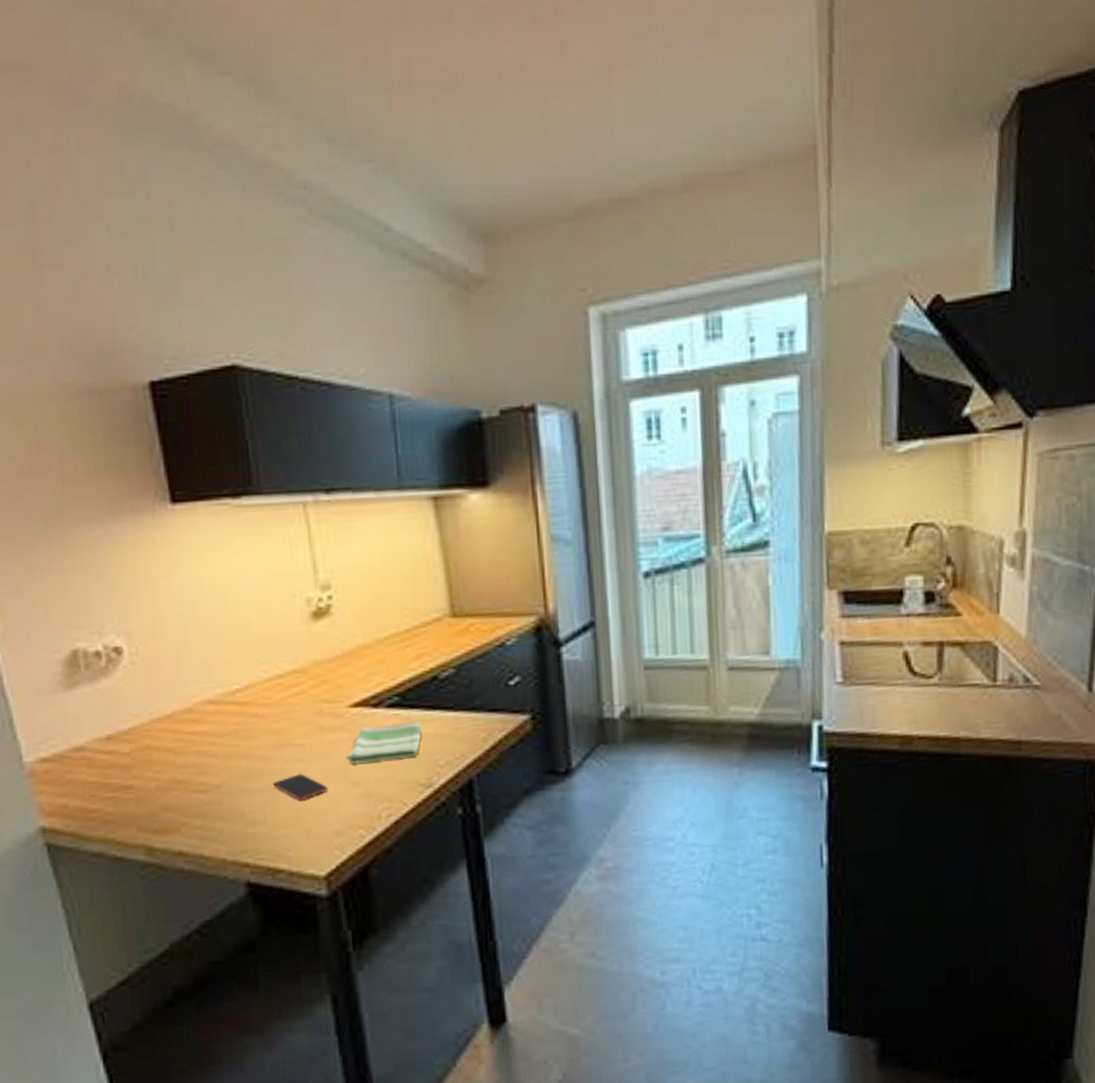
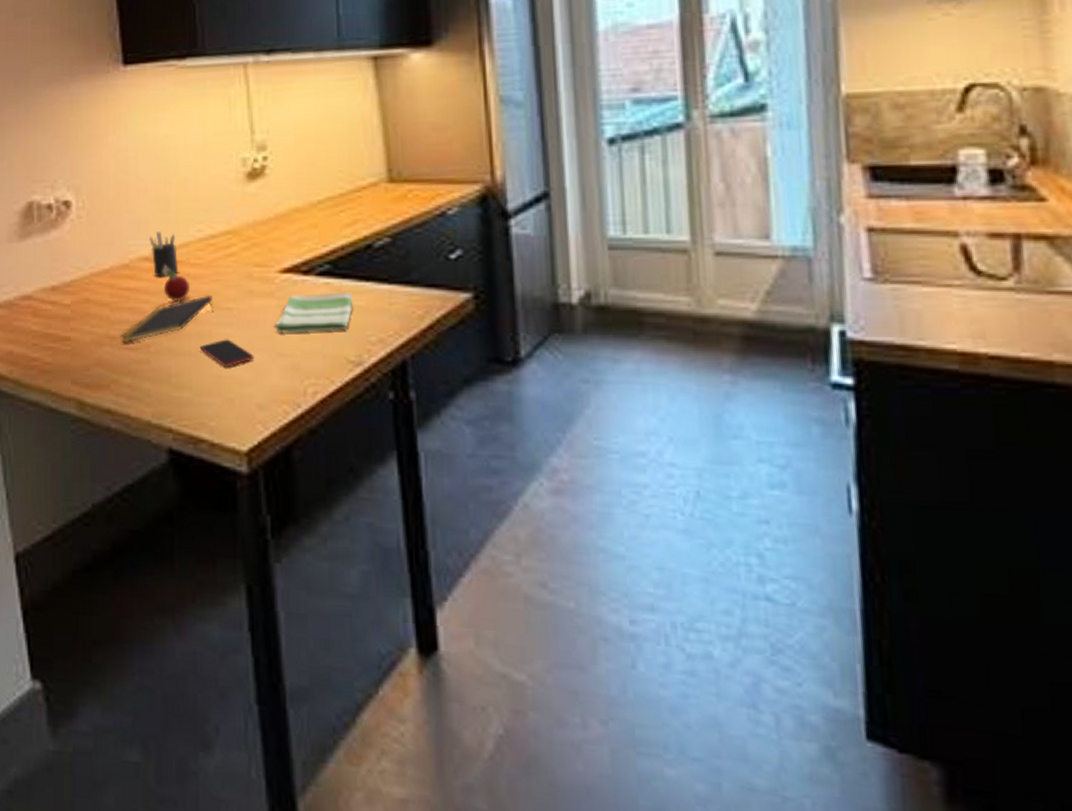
notepad: none [188,733,285,786] -> present [120,295,214,343]
pen holder: none [212,674,246,719] -> present [149,232,178,277]
fruit: none [228,706,259,743] -> present [162,264,189,302]

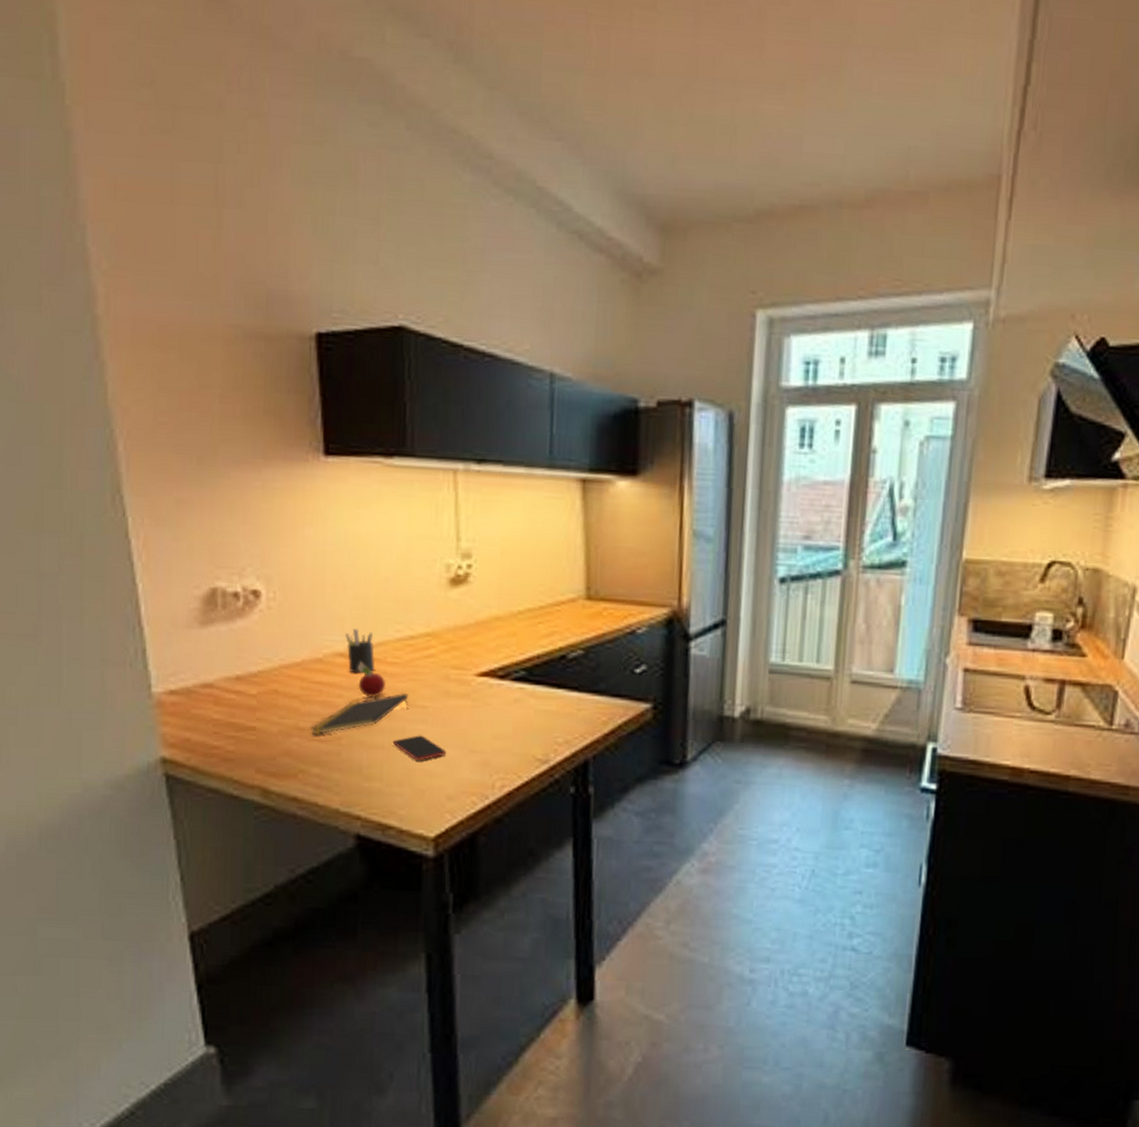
dish towel: present [273,292,353,333] -> none [467,697,544,732]

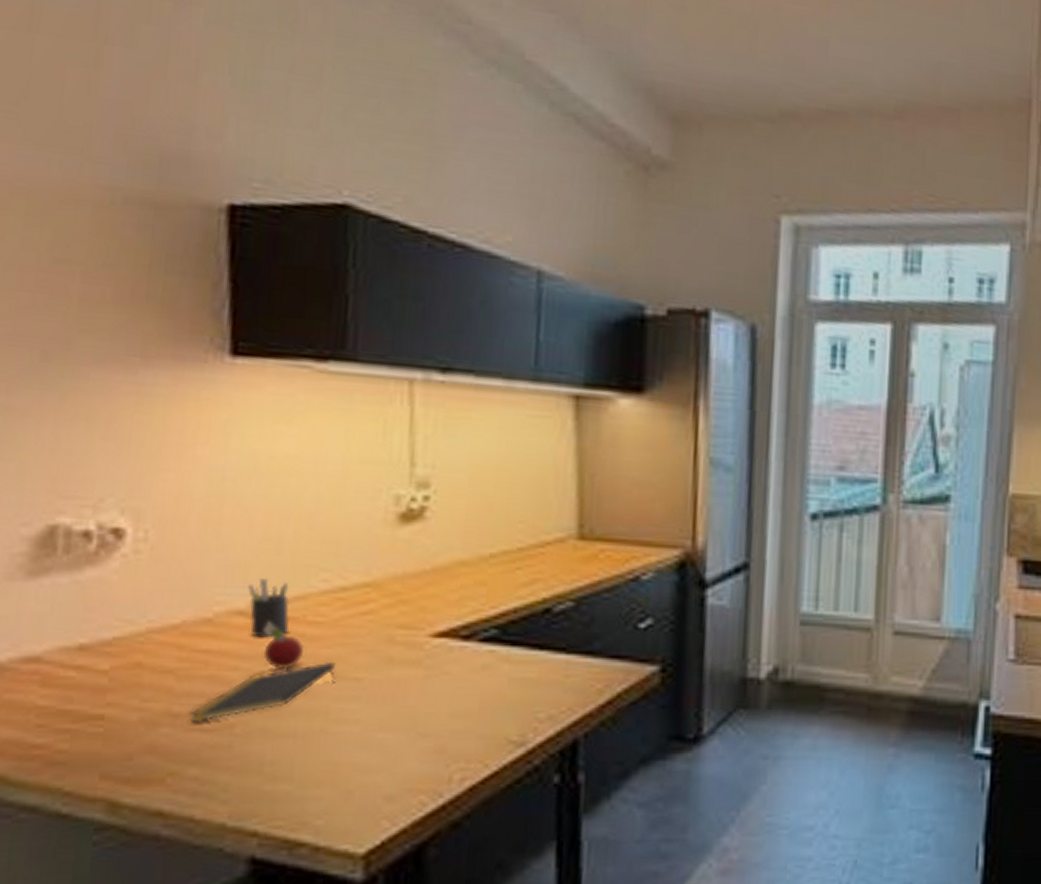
smartphone: present [392,735,447,761] -> none [309,717,387,752]

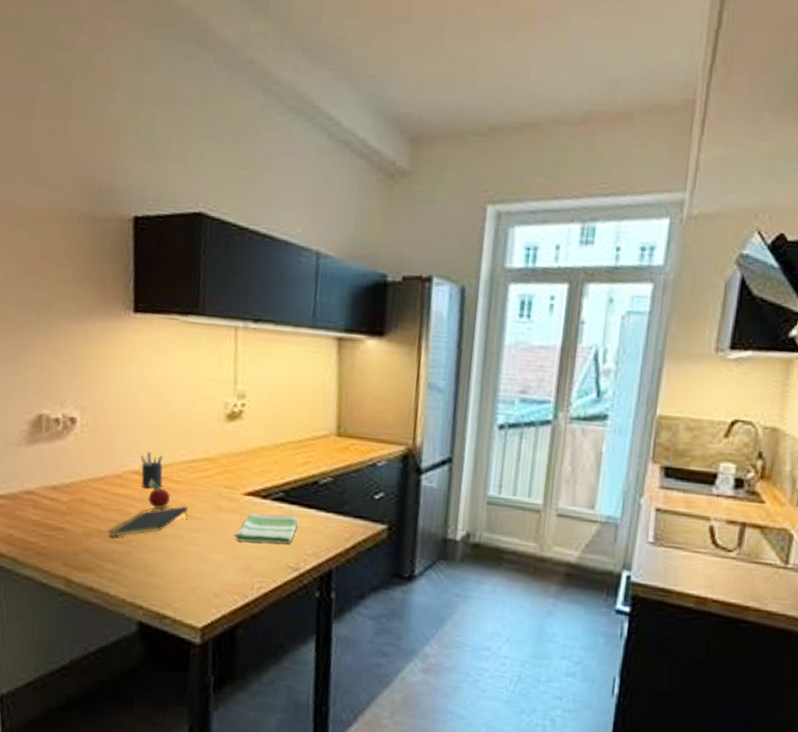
dish towel: none [416,662,522,709] -> present [234,513,298,544]

